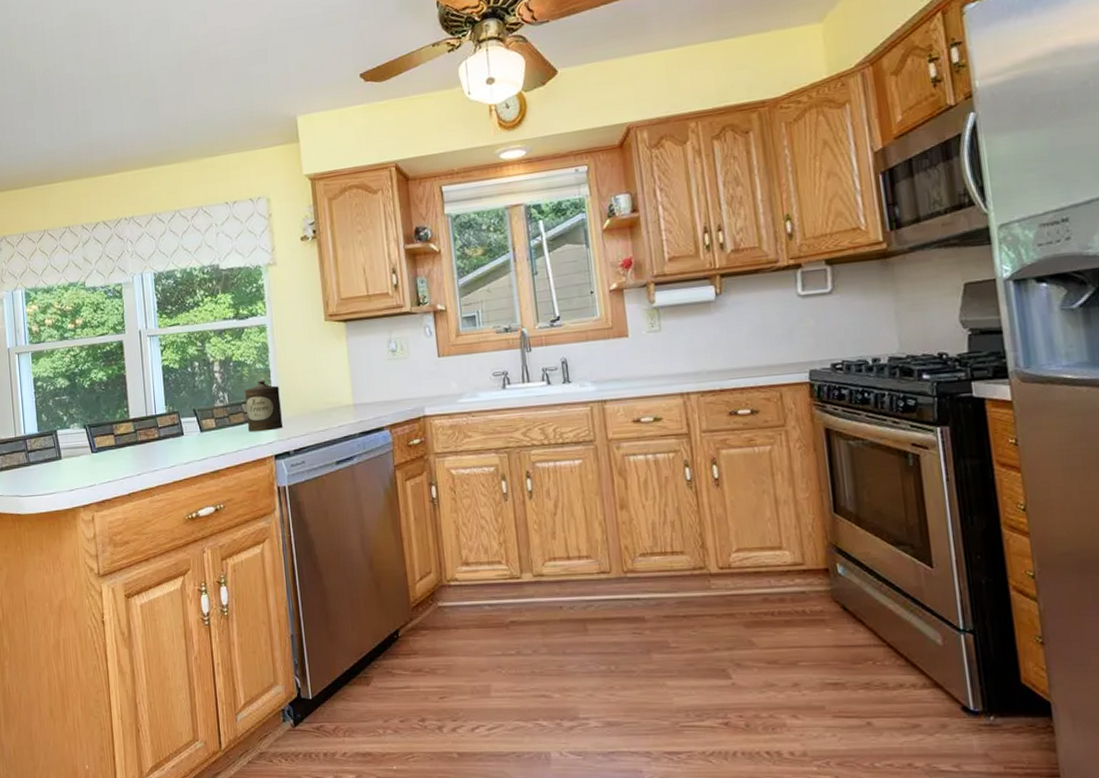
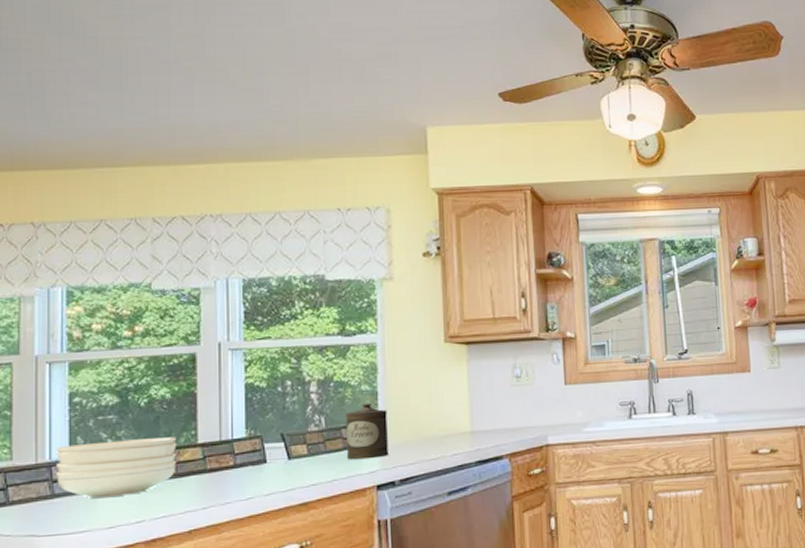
bowl: none [27,413,116,466] -> present [55,437,177,499]

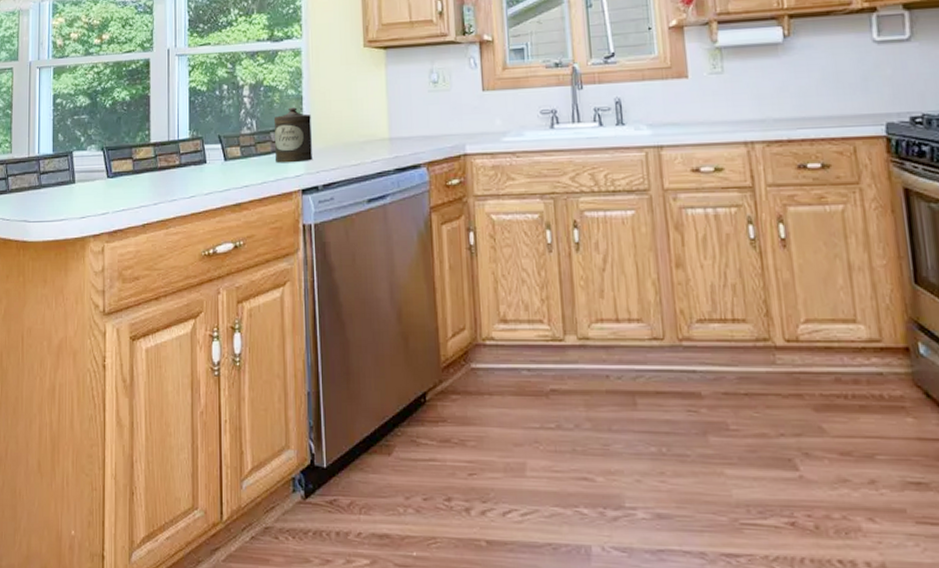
bowl: present [55,437,177,499] -> none [42,136,134,191]

